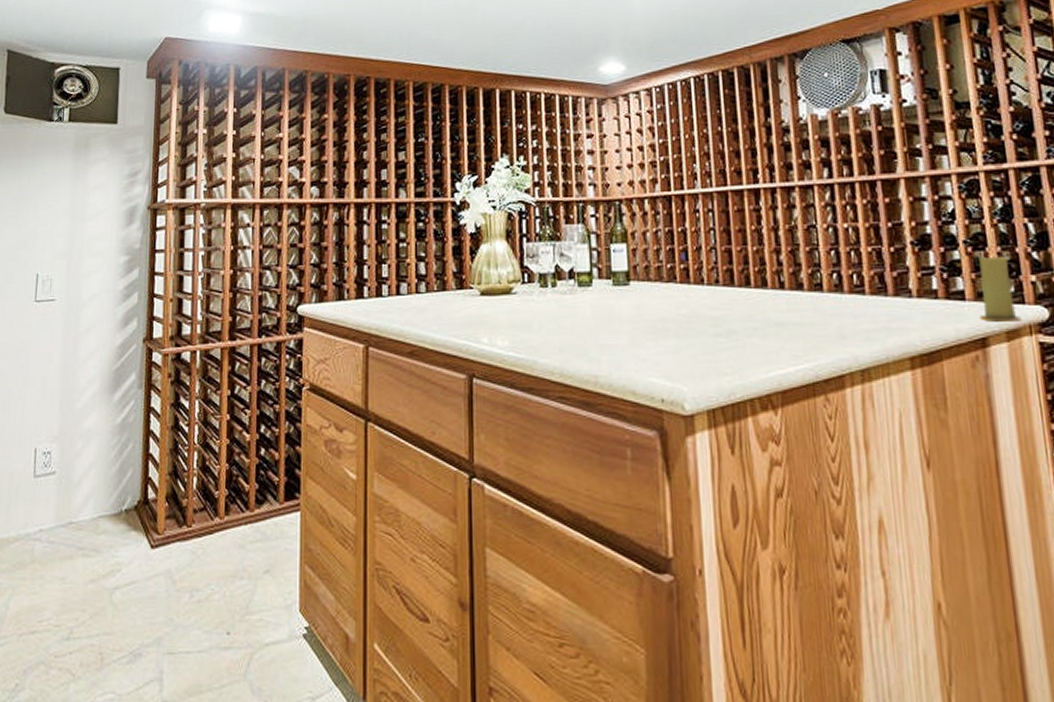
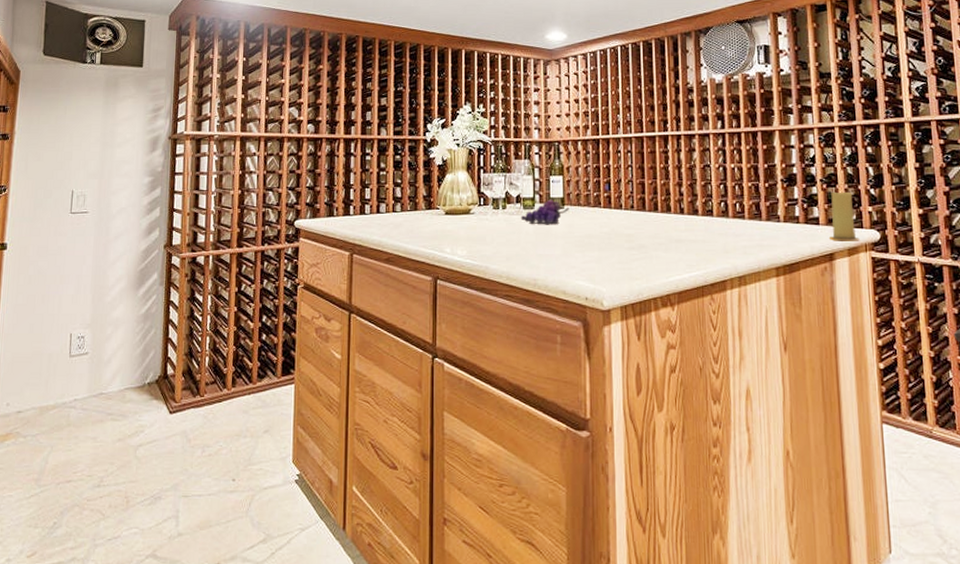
grapes: none [575,273,636,307] -> present [520,199,569,225]

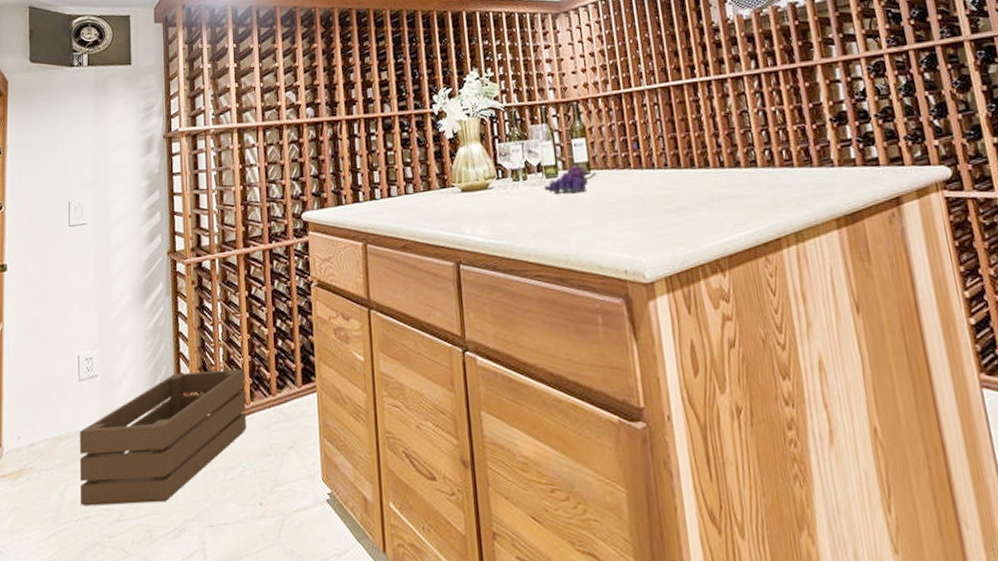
wooden crate: none [63,357,228,472] -> present [79,368,246,506]
candle: present [830,191,860,241] -> none [889,125,929,182]

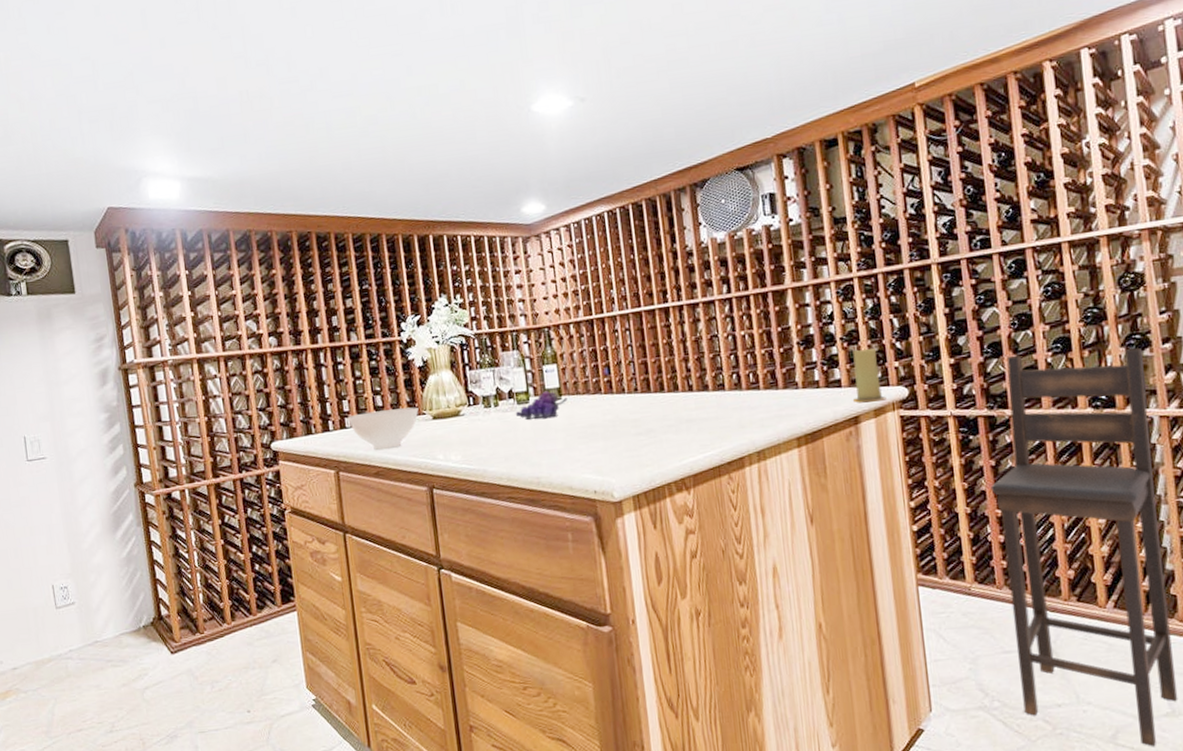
wooden crate: present [79,368,246,506] -> none [62,591,230,721]
bowl: none [378,179,448,223] -> present [348,407,419,451]
candle: none [889,125,929,182] -> present [852,347,886,402]

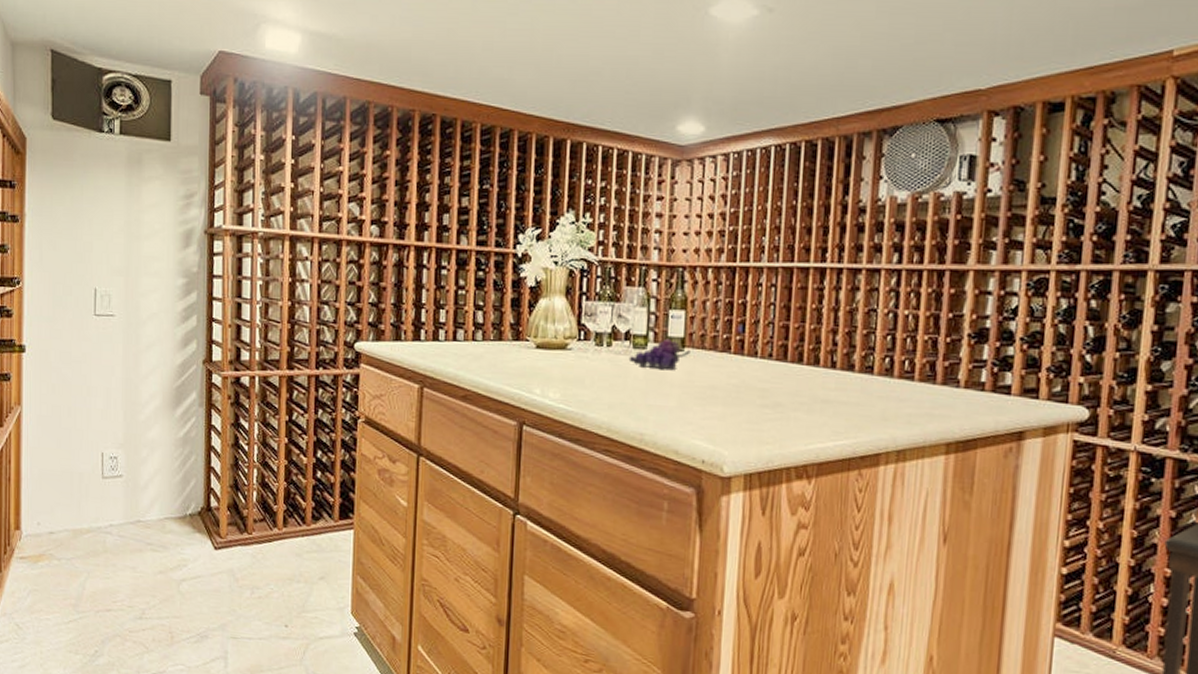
bowl: present [348,407,419,451] -> none [442,327,522,373]
candle: present [852,347,886,402] -> none [1022,355,1061,419]

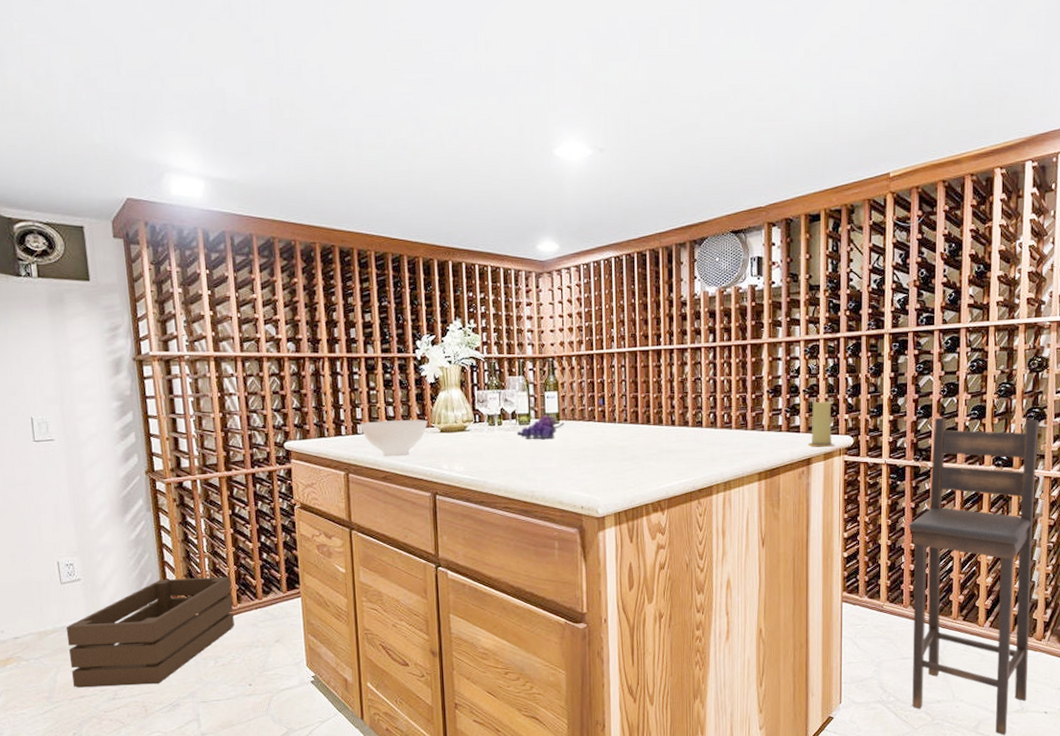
wooden crate: none [101,487,278,608] -> present [65,576,235,688]
bowl: none [442,327,522,373] -> present [360,419,428,457]
candle: none [1022,355,1061,419] -> present [808,401,835,447]

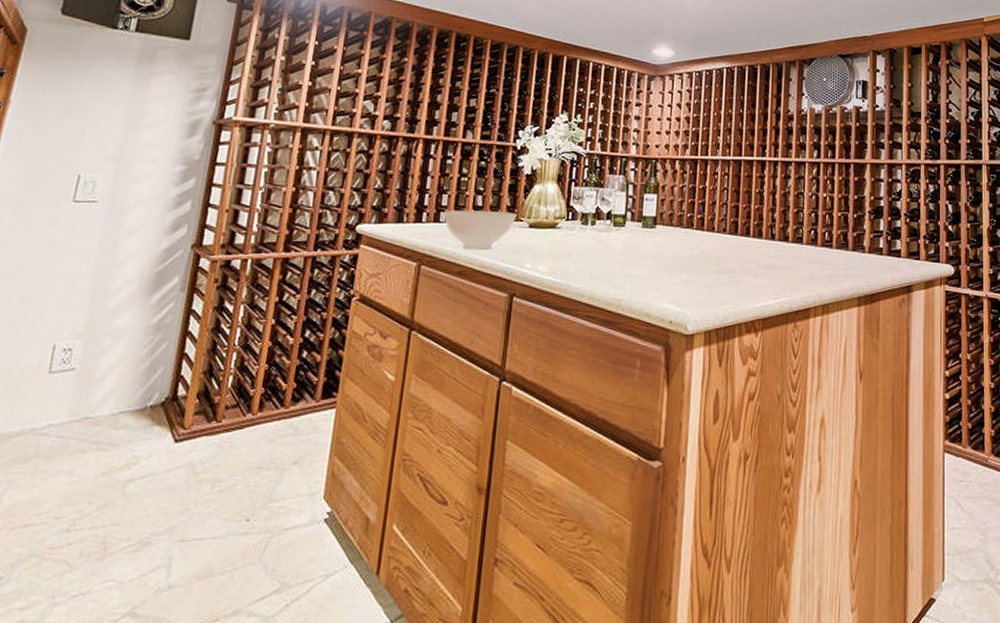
wooden crate: present [65,576,235,688] -> none [21,375,257,513]
grapes: present [516,414,564,440] -> none [609,217,661,245]
candle: present [808,401,835,447] -> none [909,226,936,275]

